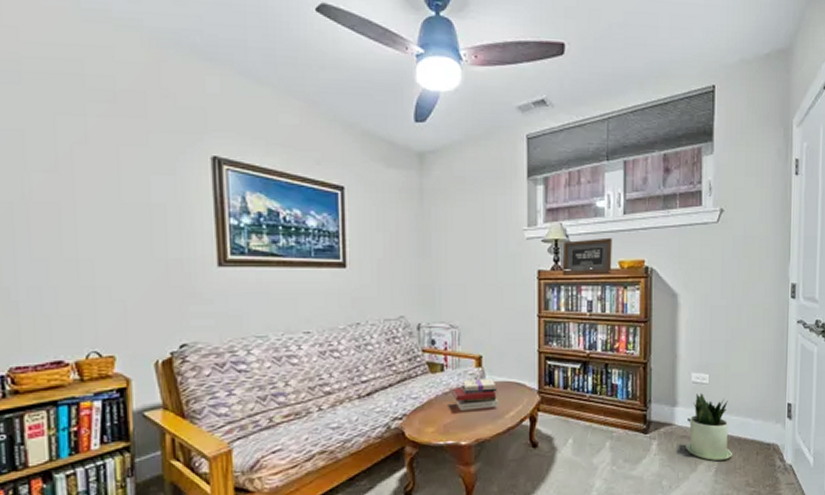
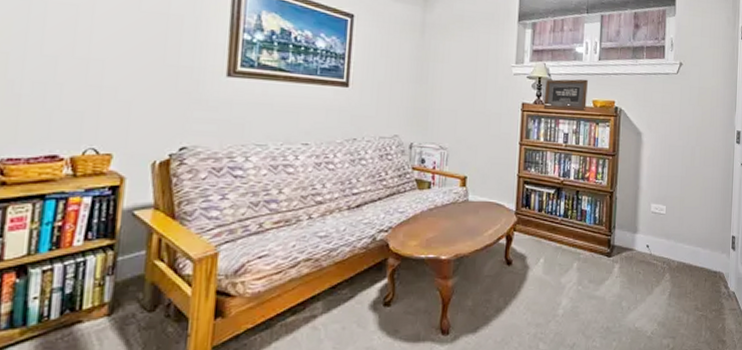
books: present [452,379,498,411] -> none [437,198,479,227]
planter: present [686,393,732,461] -> none [644,223,684,285]

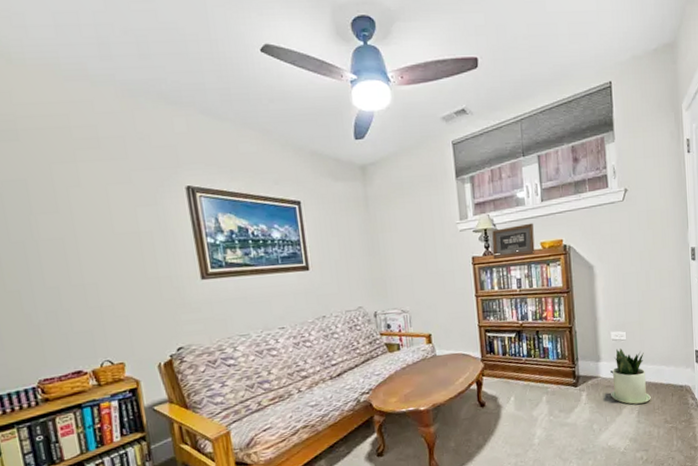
planter: none [644,223,684,285] -> present [611,348,651,405]

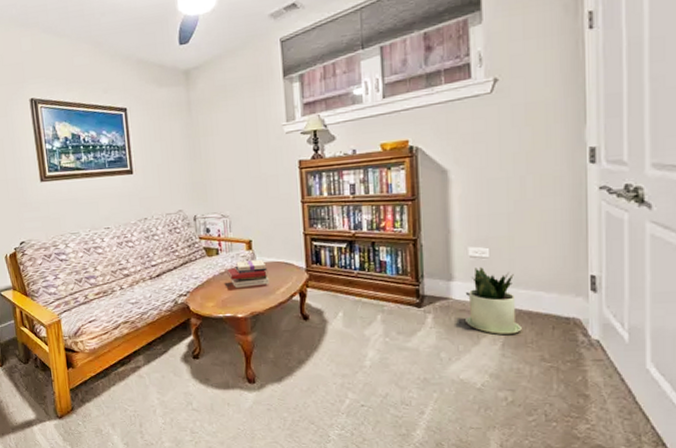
books: none [408,352,449,382] -> present [227,260,269,288]
picture frame: present [492,223,535,259] -> none [322,122,374,163]

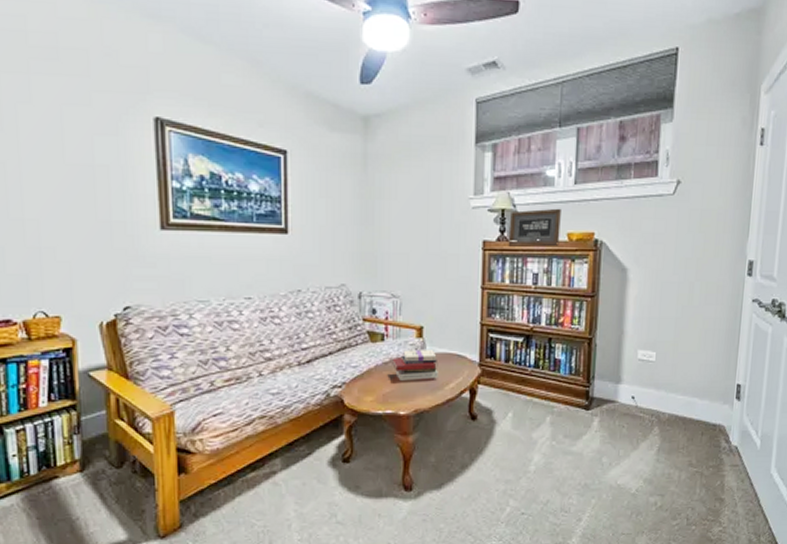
picture frame: none [322,122,374,163] -> present [508,208,561,247]
planter: present [466,267,522,334] -> none [628,371,676,439]

